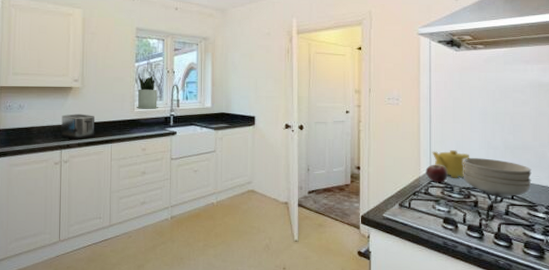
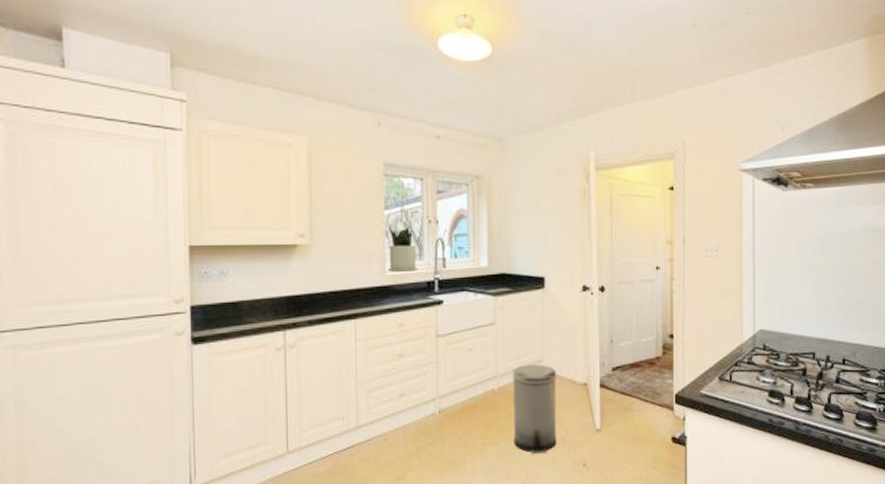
toaster: present [61,114,96,140] -> none [283,280,332,316]
pedal bin: none [228,185,263,256] -> present [513,364,557,454]
fruit: present [425,164,448,182] -> none [748,327,774,349]
teakettle: present [432,150,470,178] -> none [756,310,798,343]
bowl: present [463,158,532,197] -> none [790,318,864,362]

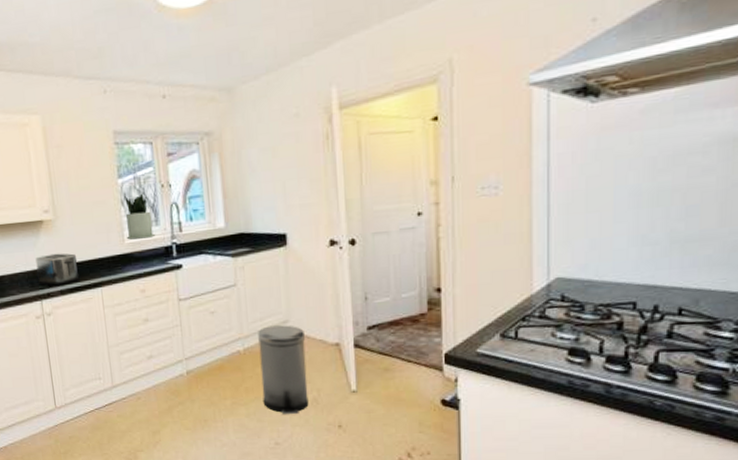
toaster: none [283,280,332,316] -> present [35,253,80,287]

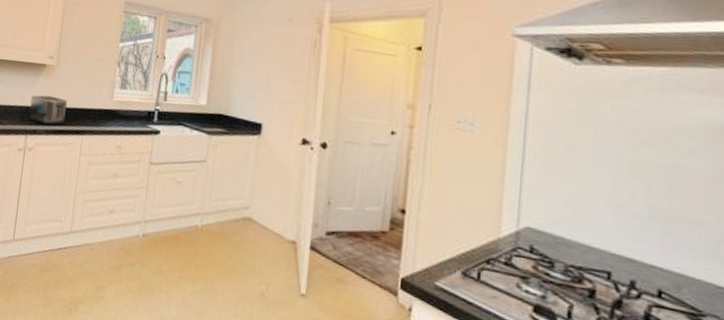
planter: present [124,193,155,240] -> none [115,59,142,101]
pedal bin: present [258,325,309,414] -> none [210,208,263,304]

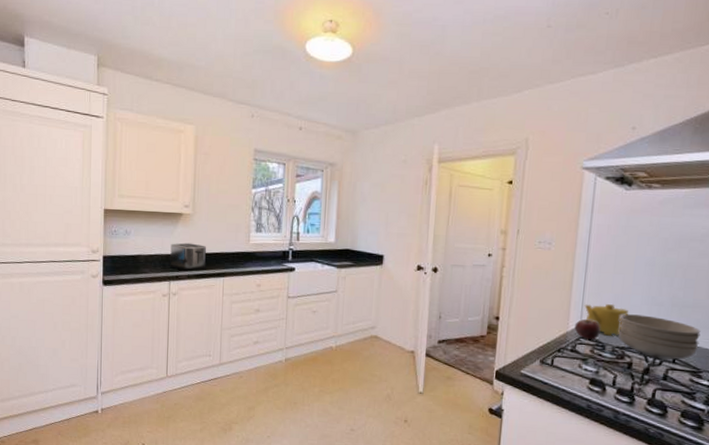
fruit: none [509,223,547,253] -> present [574,319,601,340]
teakettle: none [522,205,588,250] -> present [584,304,629,336]
bowl: none [572,222,699,294] -> present [618,314,701,360]

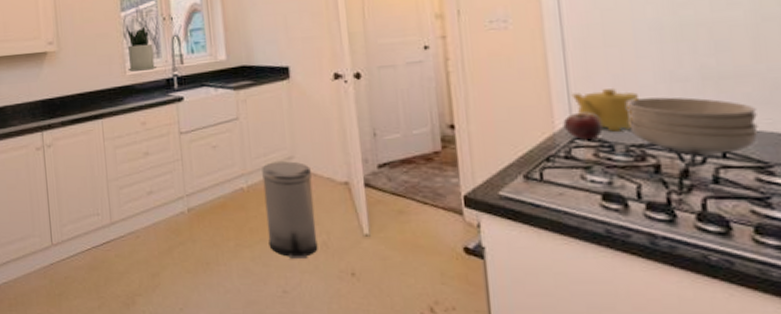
toaster: present [170,242,207,272] -> none [38,84,81,118]
planter: none [251,204,276,242] -> present [127,26,156,72]
pedal bin: none [346,329,387,406] -> present [262,161,318,259]

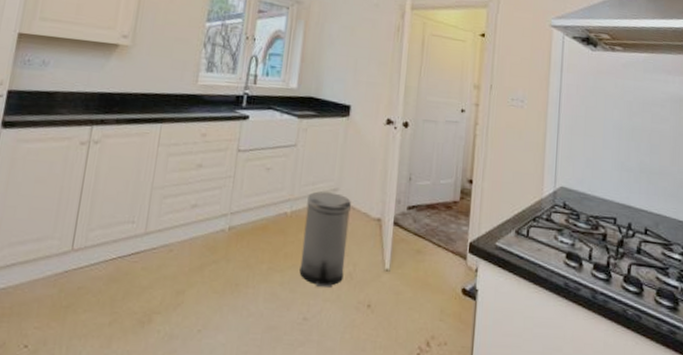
planter: present [127,26,156,72] -> none [200,40,231,84]
fruit: present [563,112,603,140] -> none [549,184,575,208]
teakettle: present [571,89,640,132] -> none [558,168,601,204]
bowl: present [627,97,759,156] -> none [591,179,668,232]

